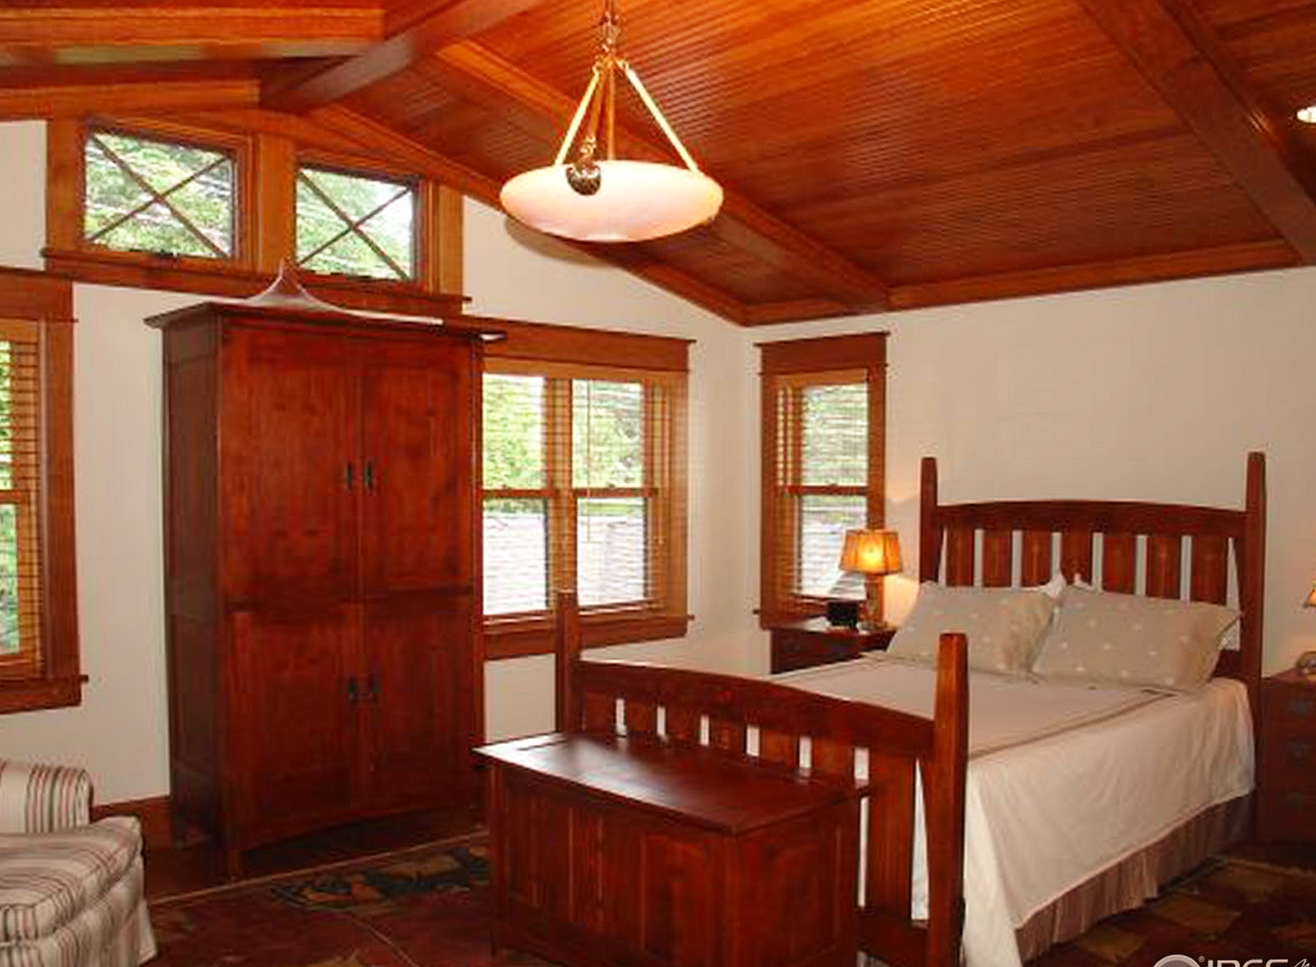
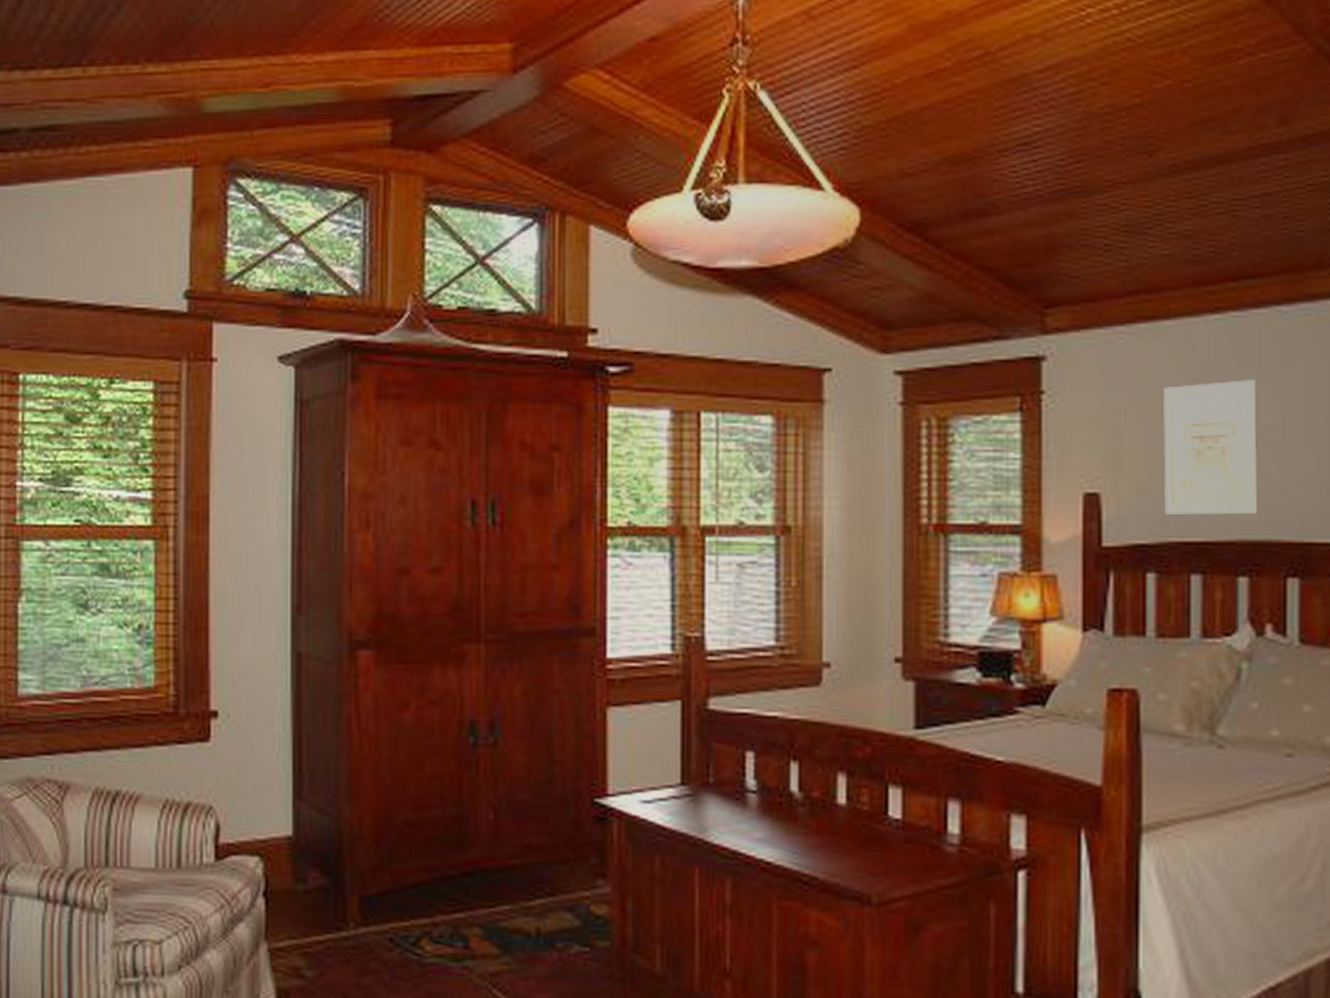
wall art: none [991,356,1072,477] -> present [1163,380,1259,515]

